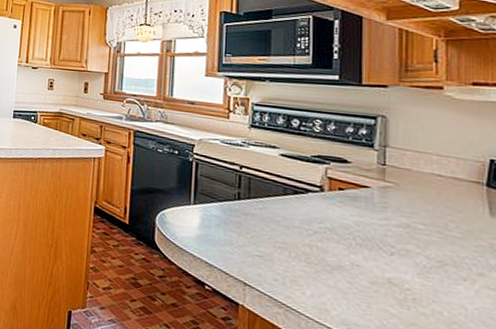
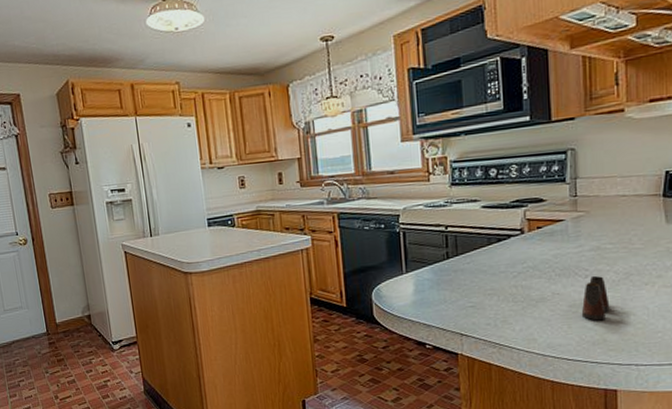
salt shaker: none [383,256,419,309] -> present [581,276,610,321]

